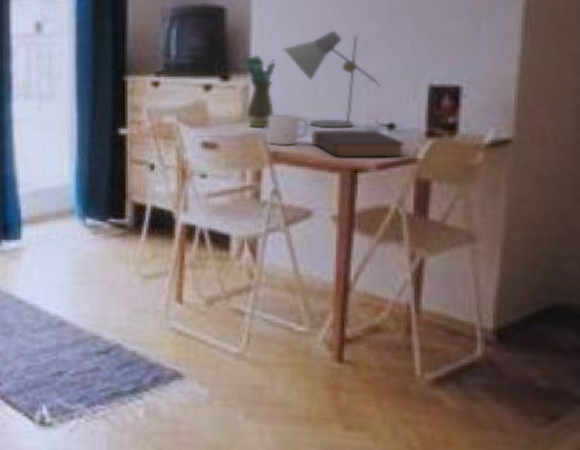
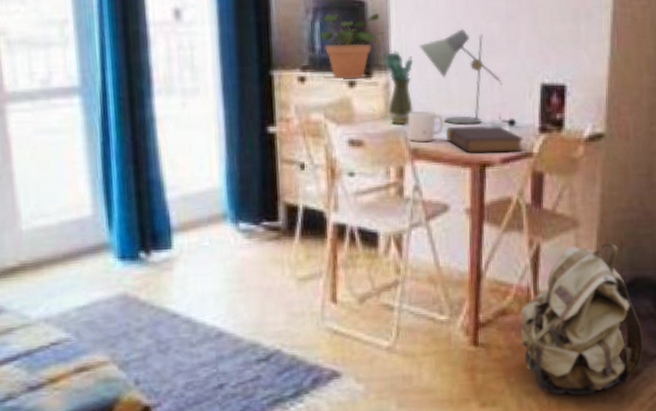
potted plant: none [175,19,247,84] -> present [319,13,386,80]
backpack: none [397,262,567,434] -> present [520,244,644,396]

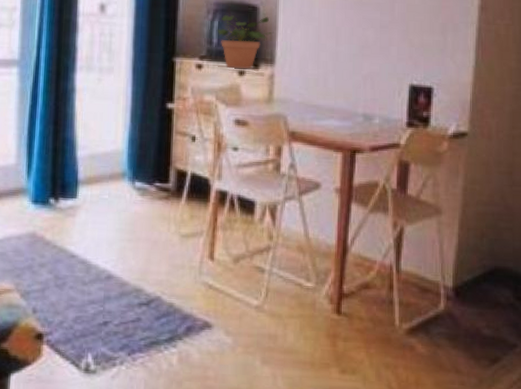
vase: present [383,48,413,125] -> none [270,45,295,111]
mug: present [407,110,444,143] -> none [287,99,320,127]
desk lamp: present [418,28,517,128] -> none [301,33,386,121]
book: present [445,124,524,154] -> none [321,114,392,143]
backpack: present [520,244,644,396] -> none [382,231,504,375]

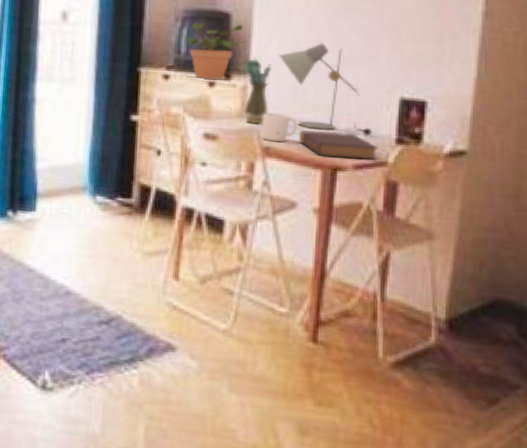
vase: none [270,45,295,111] -> present [243,55,271,125]
mug: none [287,99,320,127] -> present [261,112,297,142]
desk lamp: none [301,33,386,121] -> present [278,42,373,137]
book: none [321,114,392,143] -> present [298,129,379,161]

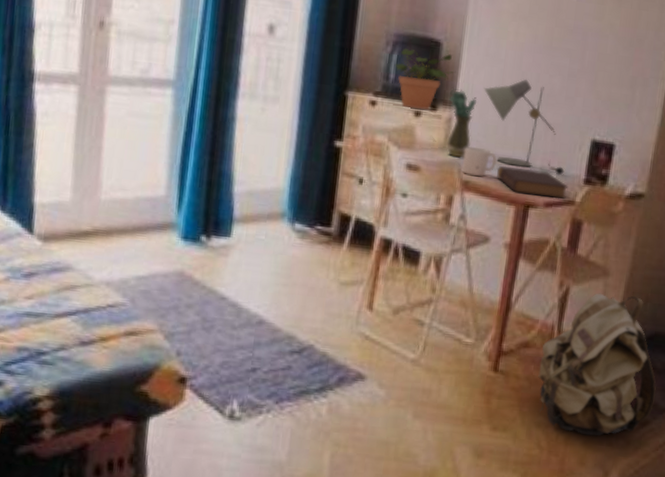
backpack: none [363,257,505,415] -> present [538,293,657,436]

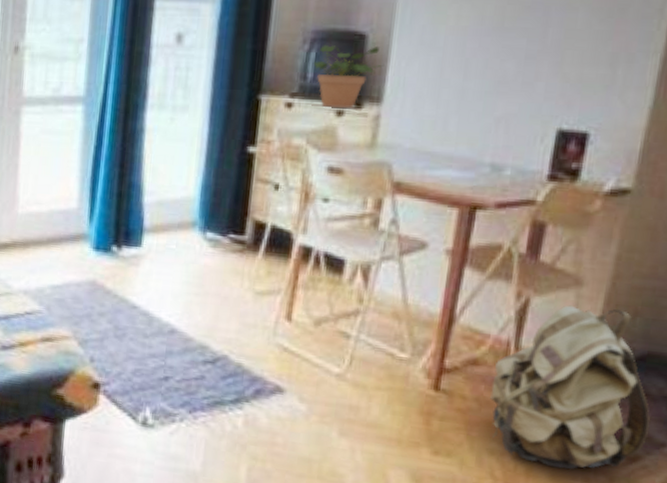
vase: present [446,86,477,158] -> none [374,81,410,158]
mug: present [461,146,497,177] -> none [392,144,435,178]
desk lamp: present [483,79,565,176] -> none [418,66,522,172]
book: present [496,165,568,199] -> none [434,163,527,199]

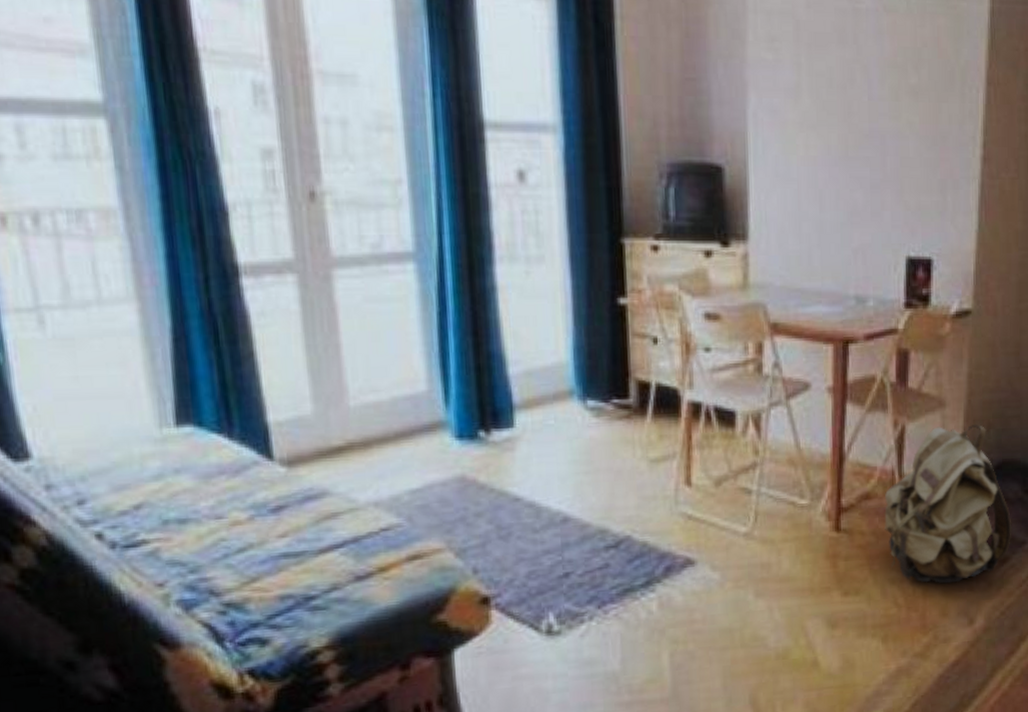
potted plant: present [313,45,384,109] -> none [673,179,745,249]

